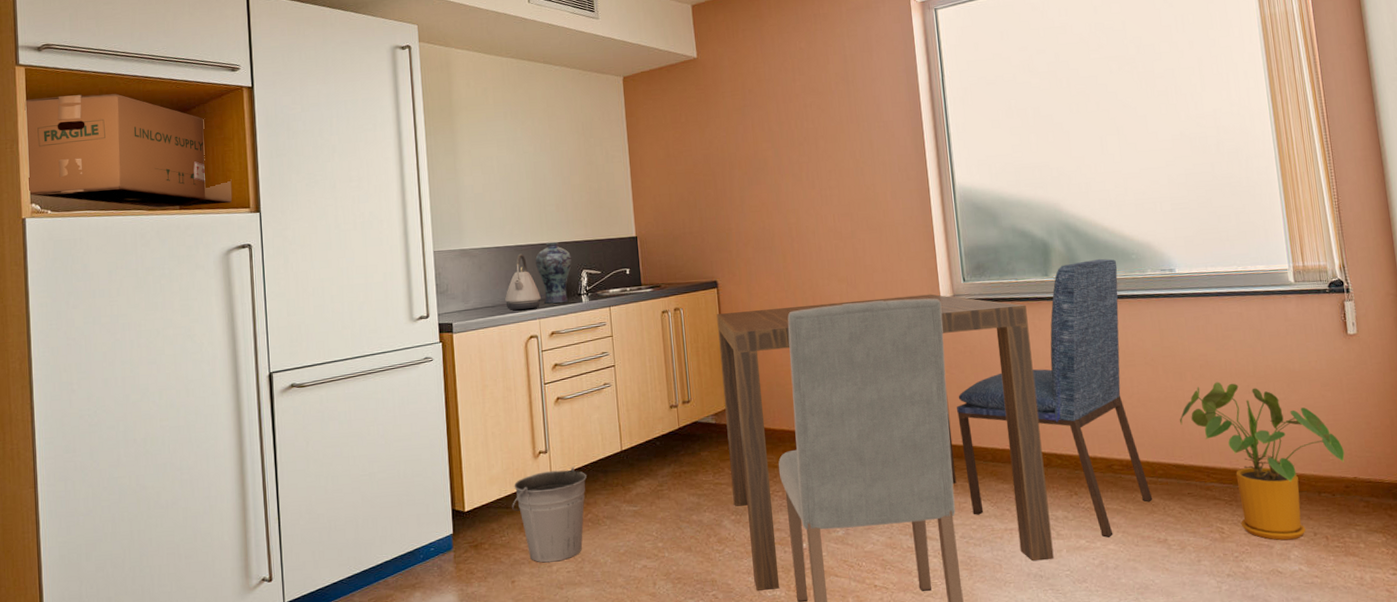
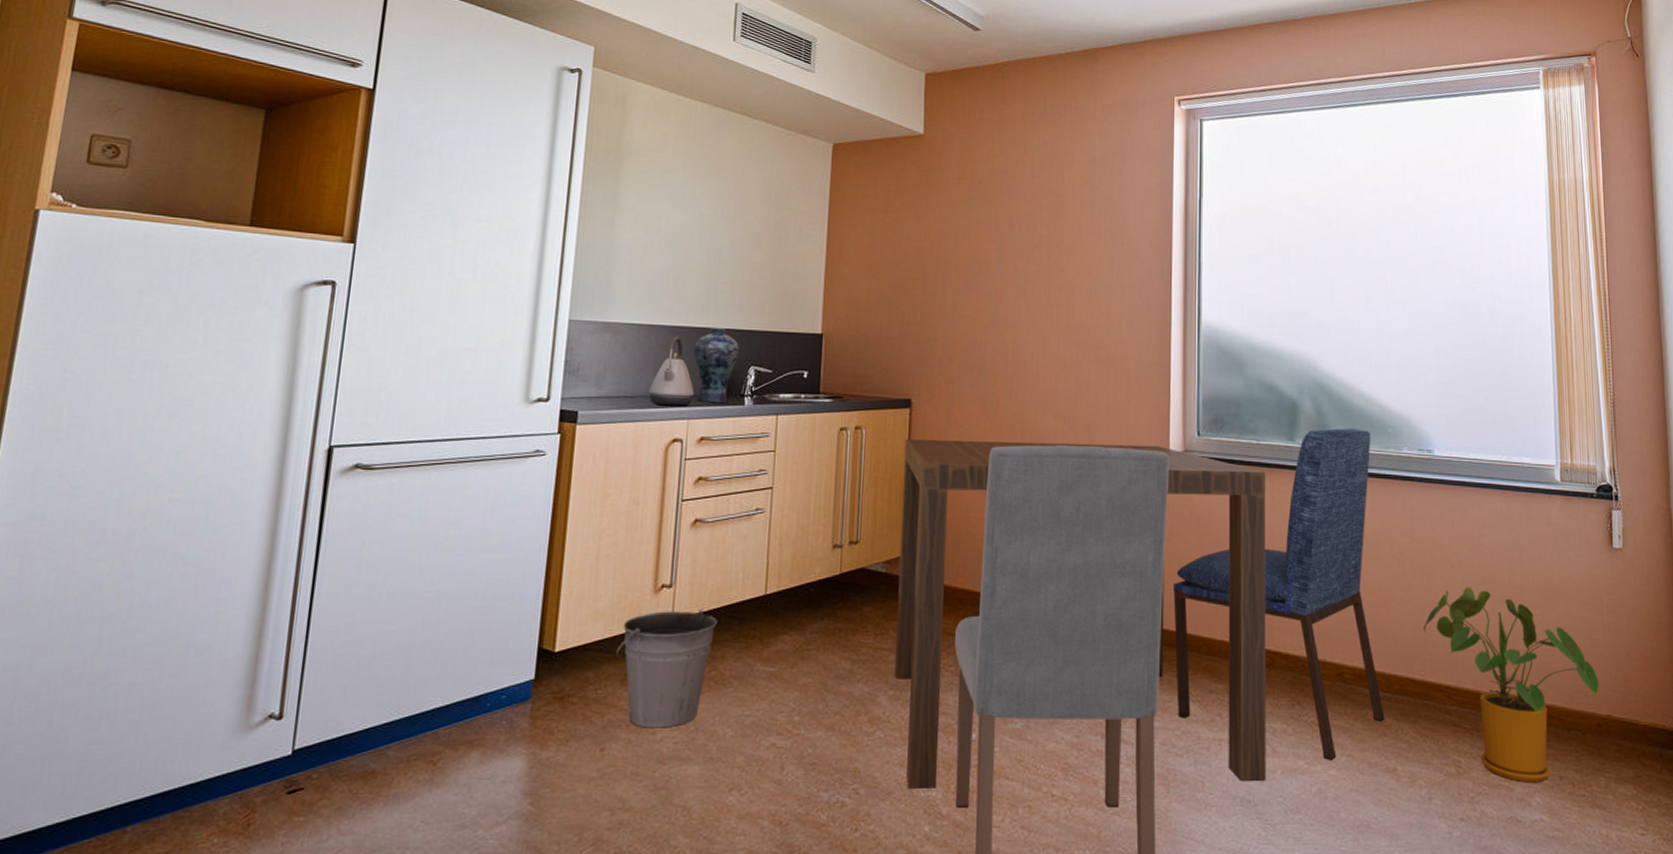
box: present [24,93,233,208] -> none [52,62,326,227]

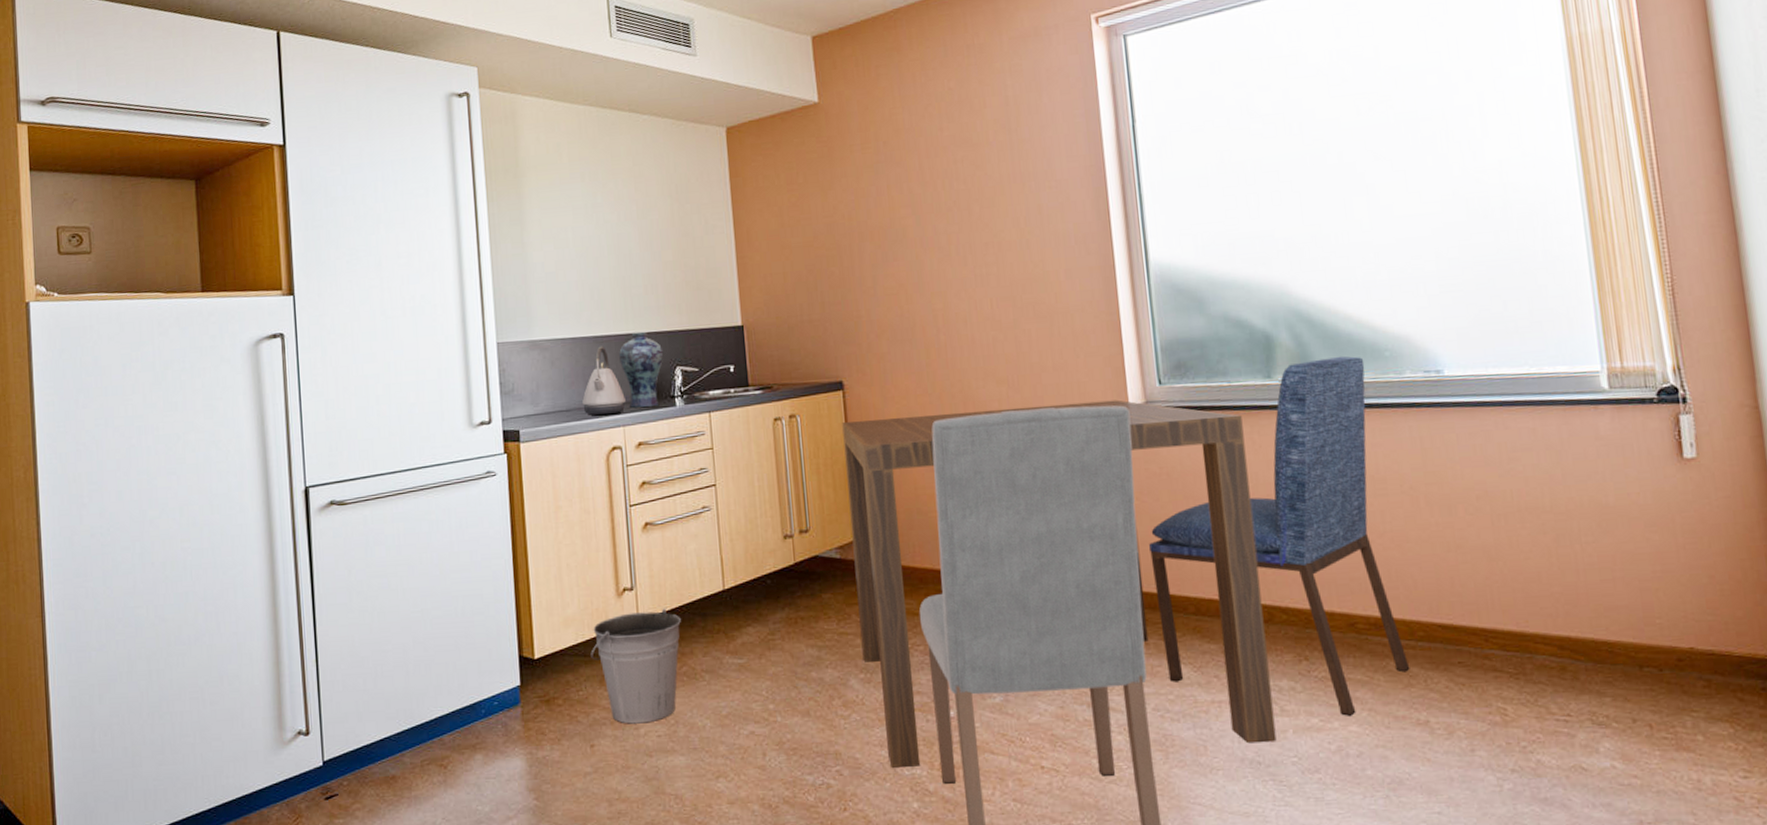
house plant: present [1424,587,1599,783] -> none [1448,518,1677,728]

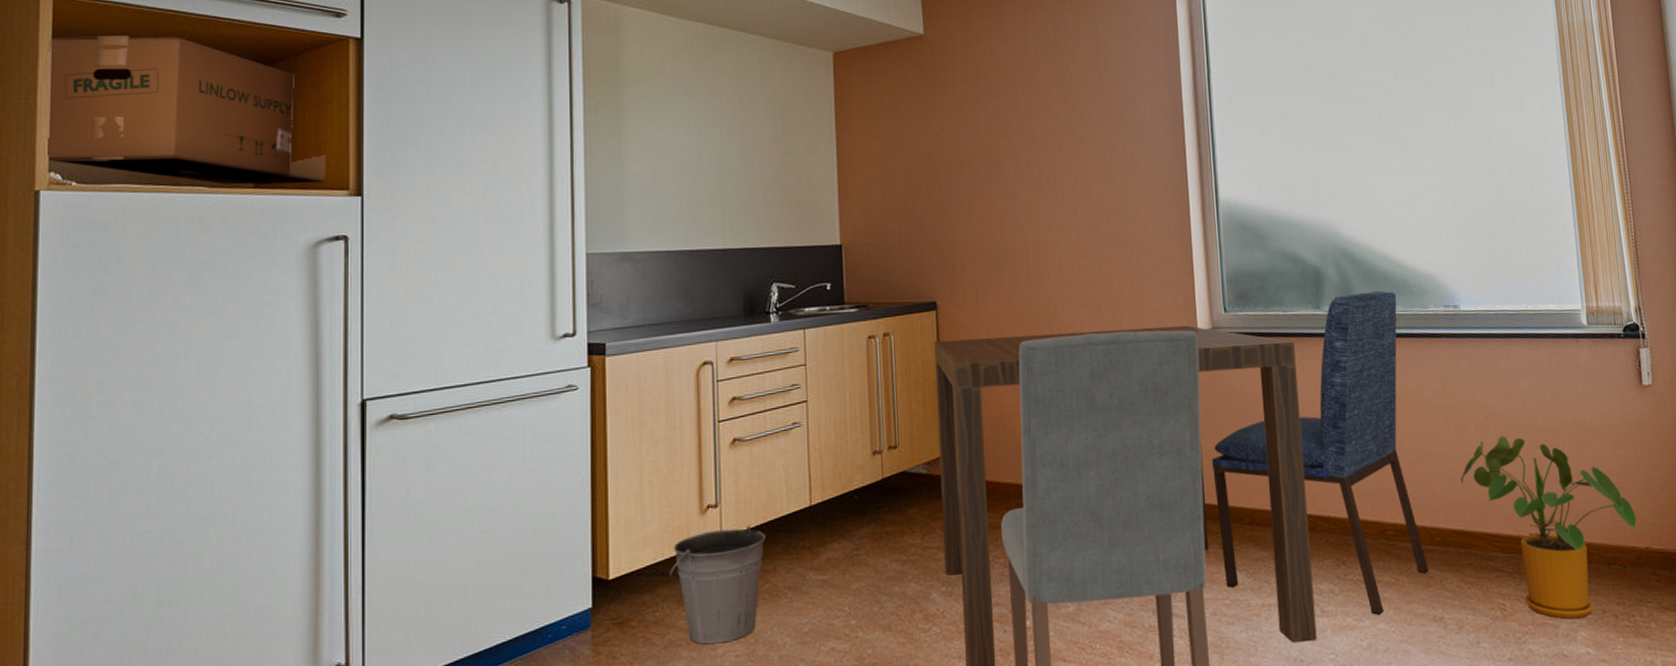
box: none [27,154,262,290] -> present [48,35,327,185]
kettle: present [582,346,626,416] -> none [674,260,719,331]
vase: present [618,332,664,408] -> none [713,248,761,323]
house plant: none [1448,518,1677,728] -> present [1461,436,1637,620]

